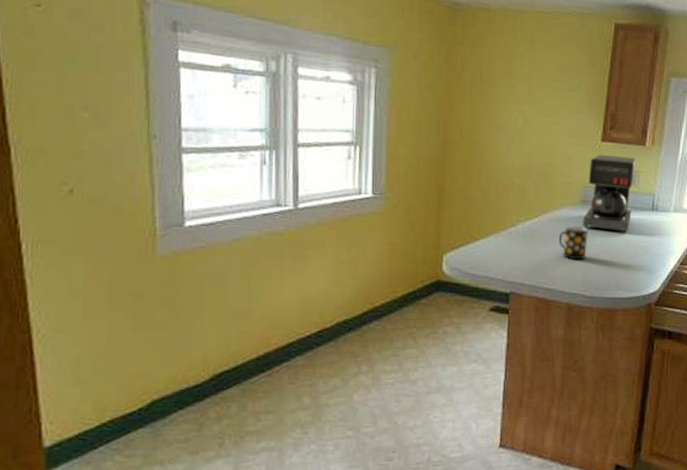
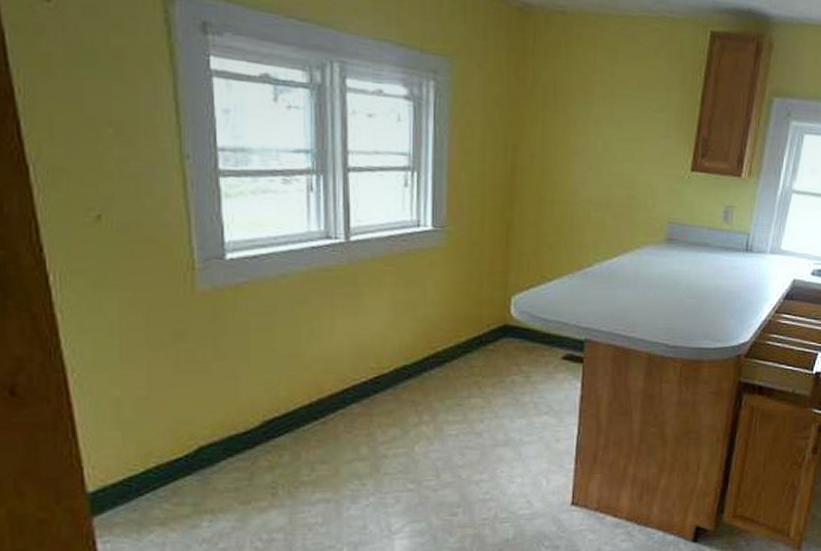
mug: present [558,227,588,260] -> none [639,268,673,306]
coffee maker: present [582,154,636,233] -> none [667,185,730,276]

